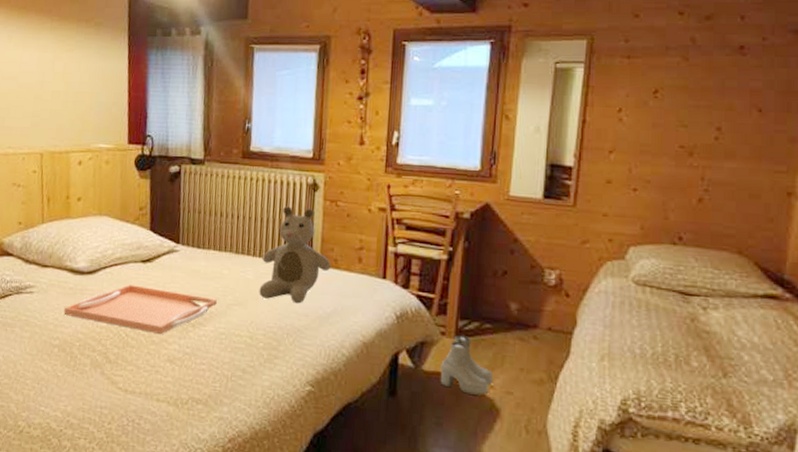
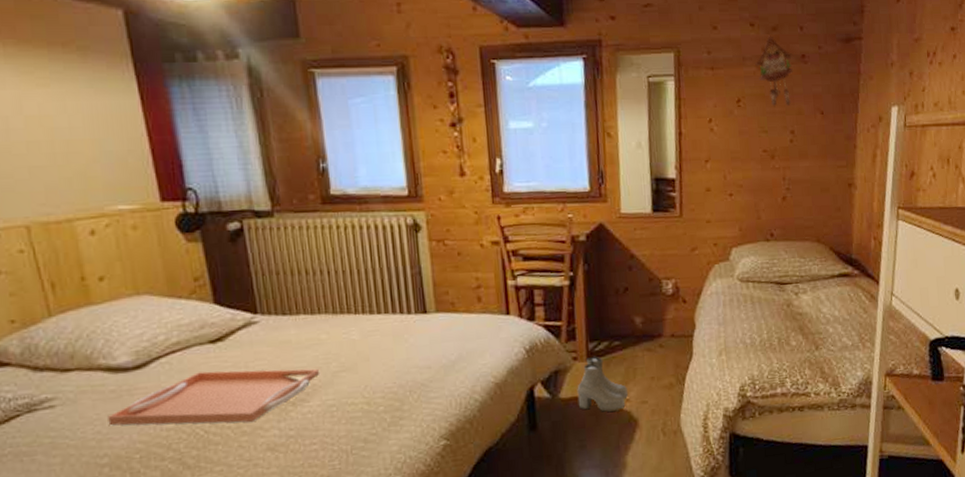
teddy bear: present [259,206,332,304] -> none [367,251,449,358]
cuckoo clock: none [680,23,729,101] -> present [755,34,793,107]

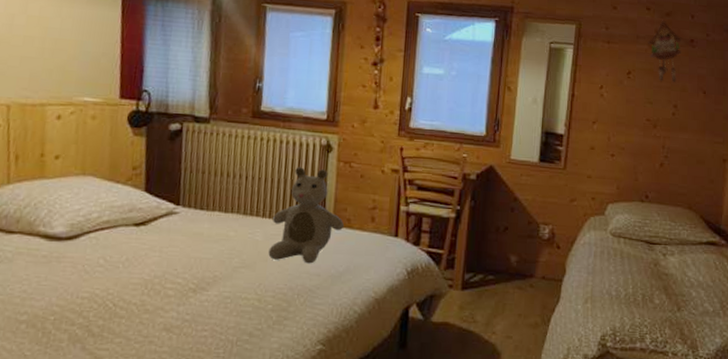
serving tray: present [107,368,319,426] -> none [34,250,222,301]
teddy bear: none [367,251,449,358] -> present [268,167,345,264]
boots: present [577,356,628,412] -> none [447,286,495,341]

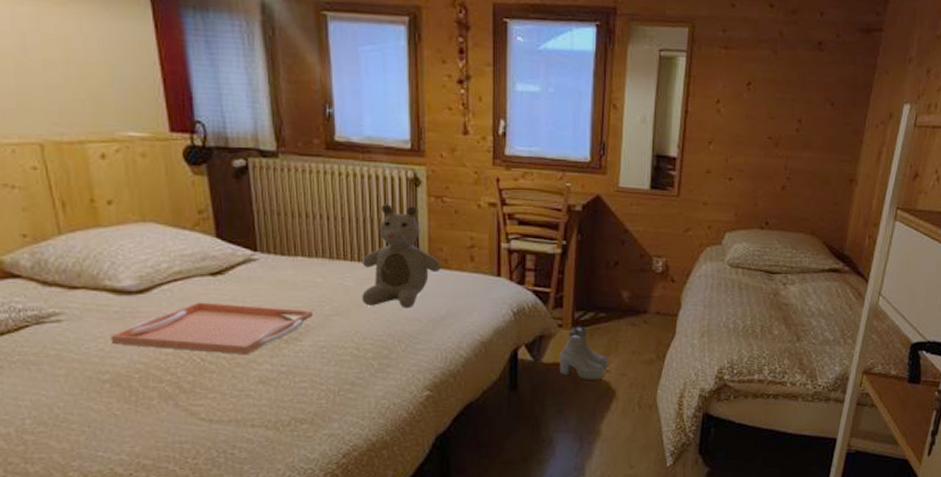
serving tray: none [34,250,222,301] -> present [110,302,312,354]
boots: none [447,286,495,341] -> present [559,325,608,380]
cuckoo clock: present [647,19,683,82] -> none [770,17,810,94]

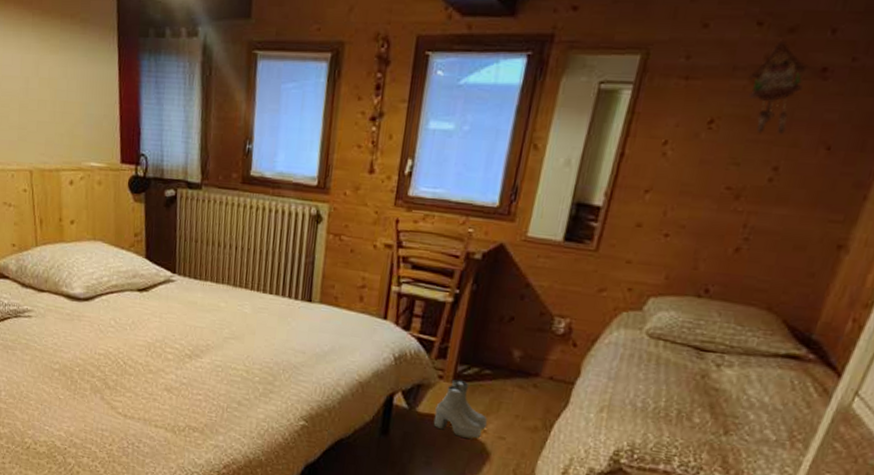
serving tray: present [110,302,312,354] -> none [62,313,214,364]
teddy bear: present [362,204,442,309] -> none [256,238,332,341]
cuckoo clock: none [770,17,810,94] -> present [748,37,809,134]

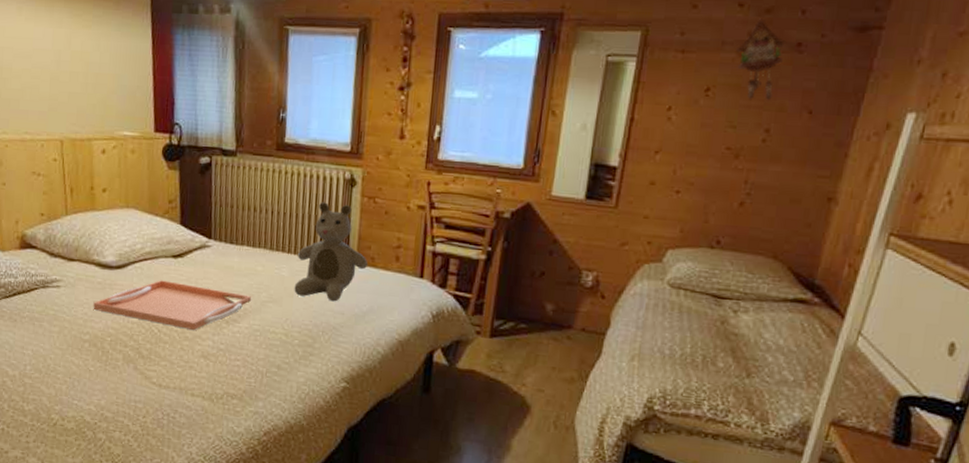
serving tray: none [62,313,214,364] -> present [93,280,251,330]
teddy bear: none [256,238,332,341] -> present [294,202,368,302]
boots: present [433,378,487,439] -> none [473,334,525,393]

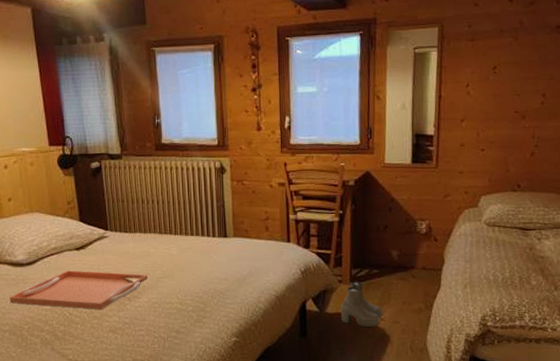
teddy bear: present [294,202,368,302] -> none [183,188,243,271]
boots: none [473,334,525,393] -> present [340,280,382,327]
cuckoo clock: present [736,17,786,100] -> none [512,8,548,73]

